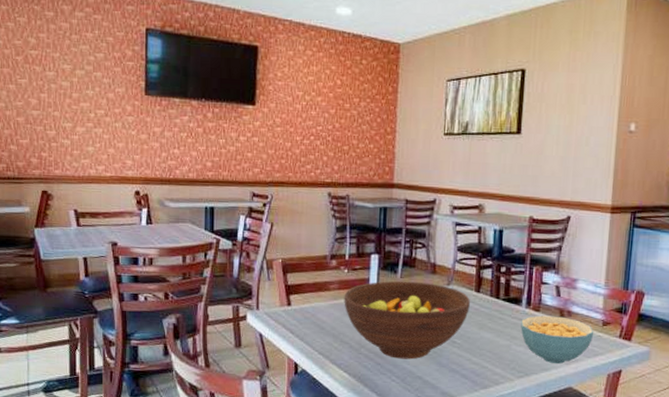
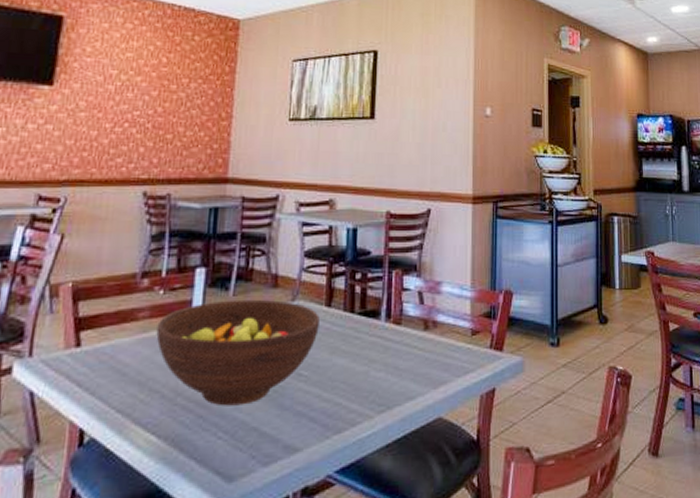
cereal bowl: present [521,315,594,364] -> none [380,328,463,389]

